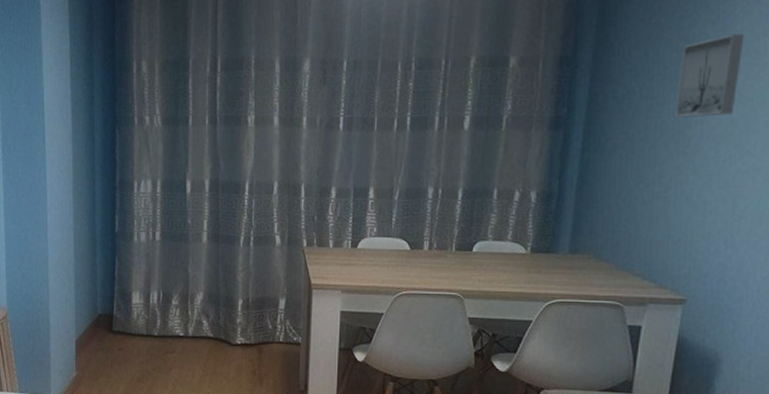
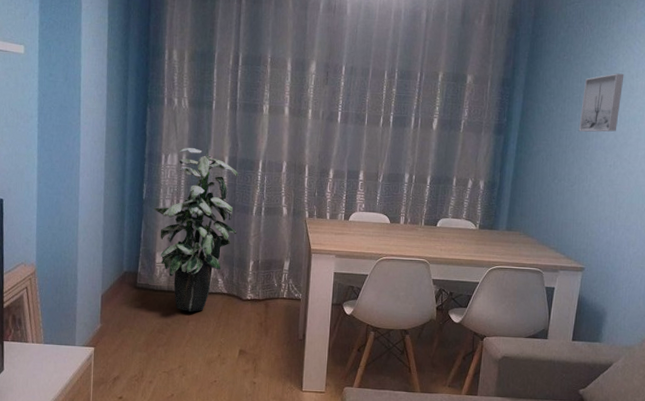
indoor plant: none [127,172,222,358] -> present [154,148,239,312]

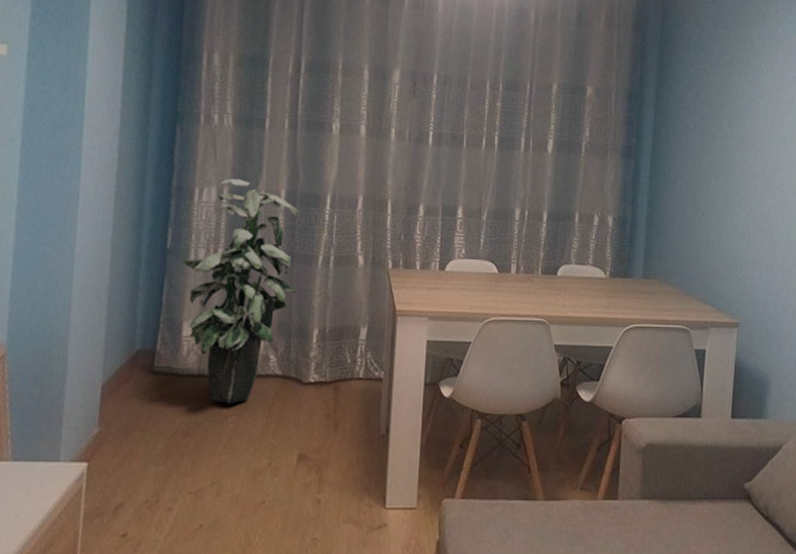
wall art: present [579,73,624,132] -> none [721,85,769,155]

